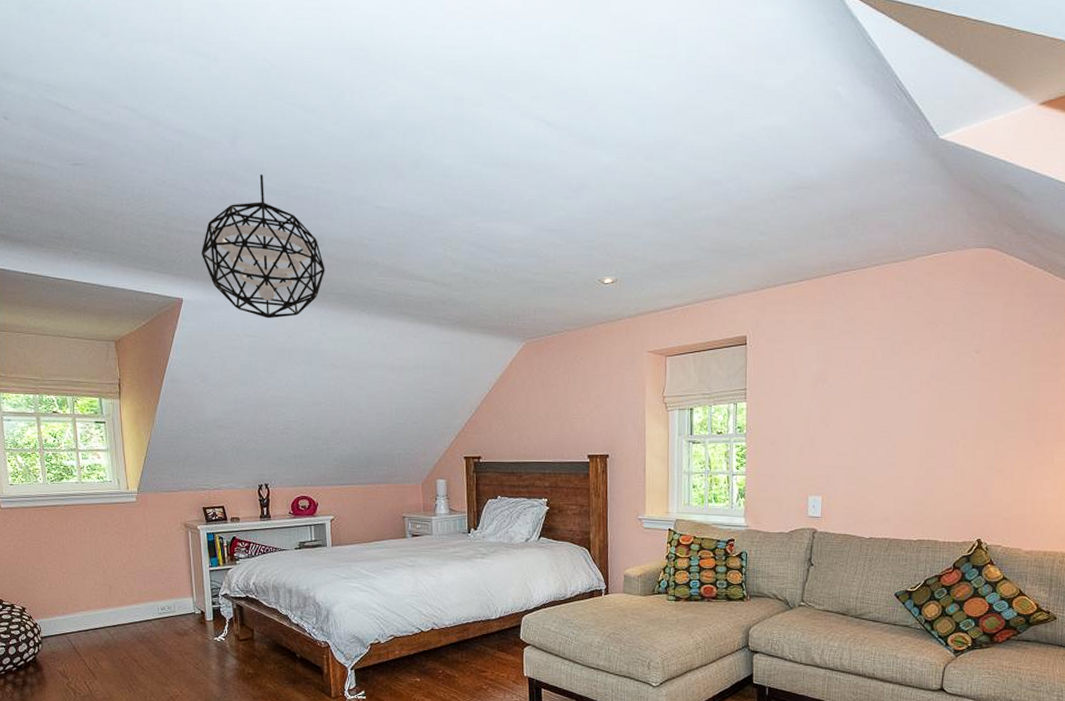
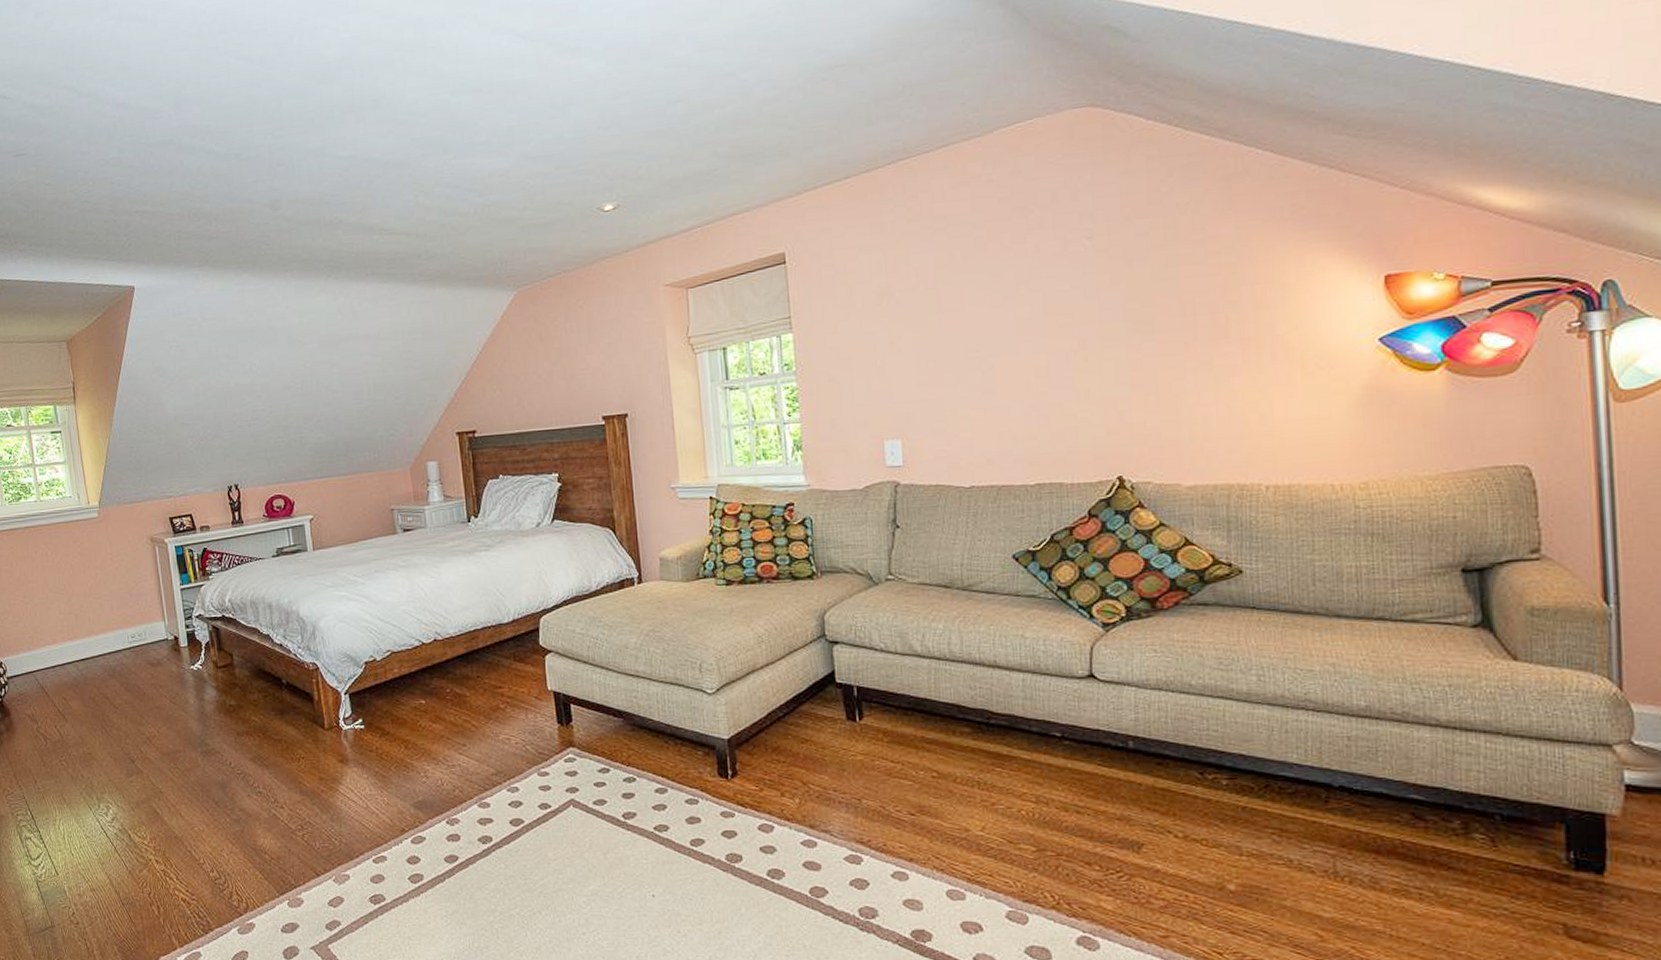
pendant light: present [202,174,325,319] -> none [151,138,285,298]

